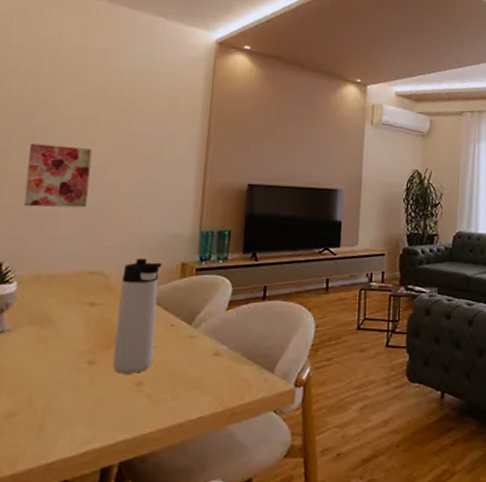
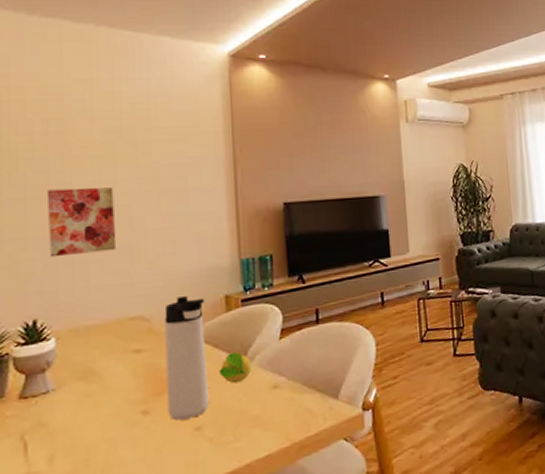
fruit: none [165,317,197,346] -> present [218,352,251,384]

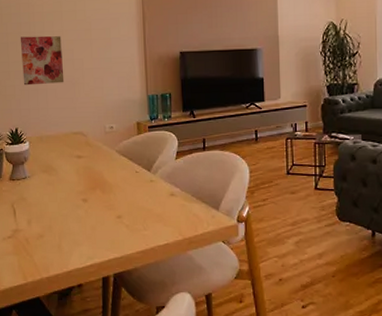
thermos bottle: present [164,296,209,421] -> none [96,120,126,209]
fruit: present [218,352,251,384] -> none [132,166,155,188]

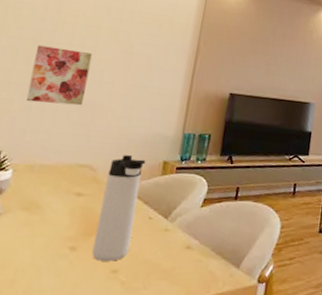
thermos bottle: none [96,120,126,209] -> present [91,155,146,261]

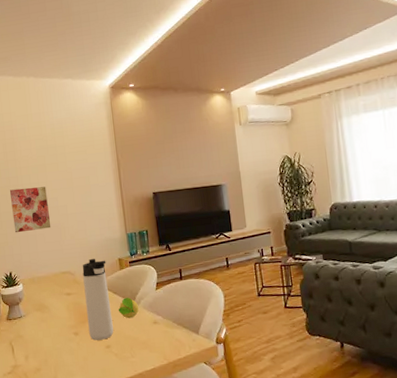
fruit: none [143,211,172,238] -> present [118,297,139,319]

